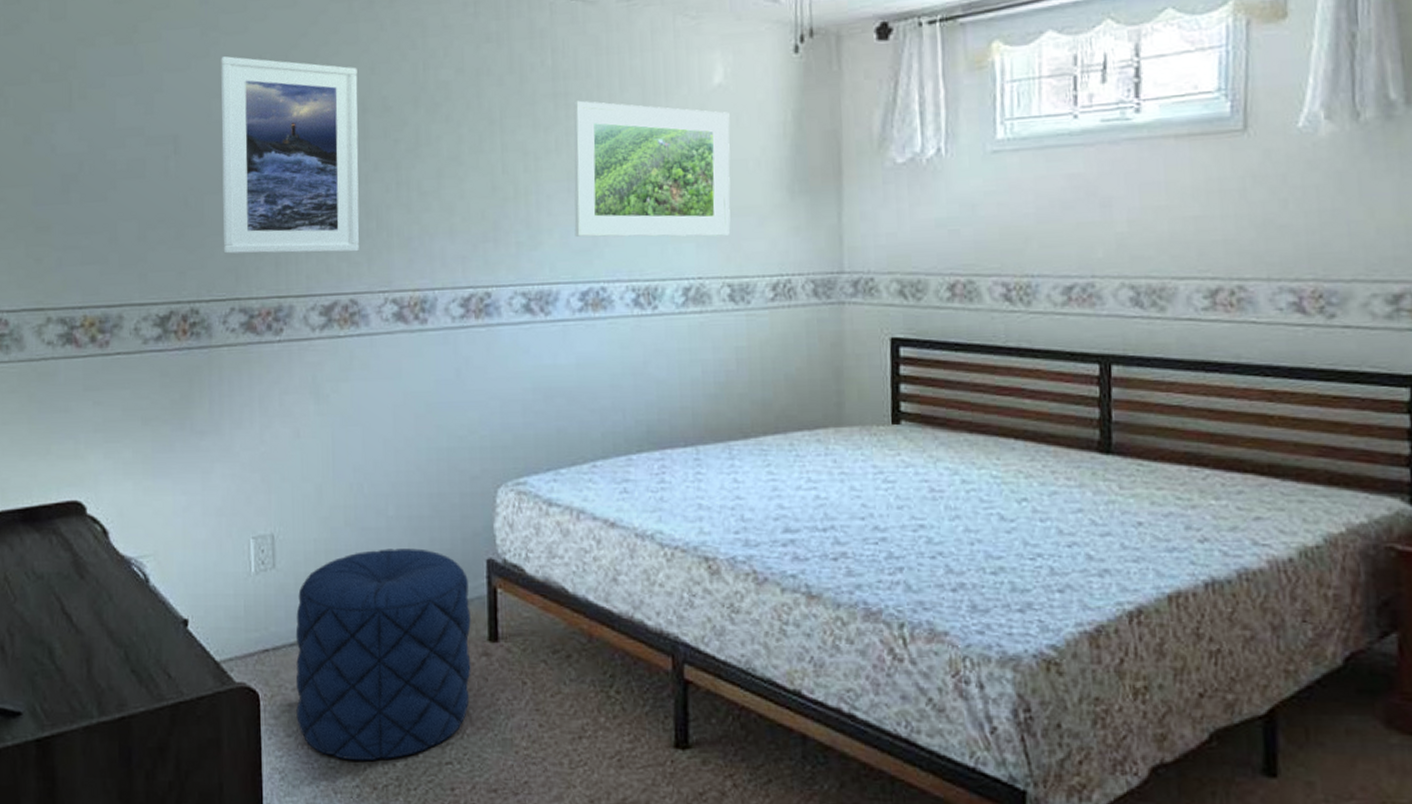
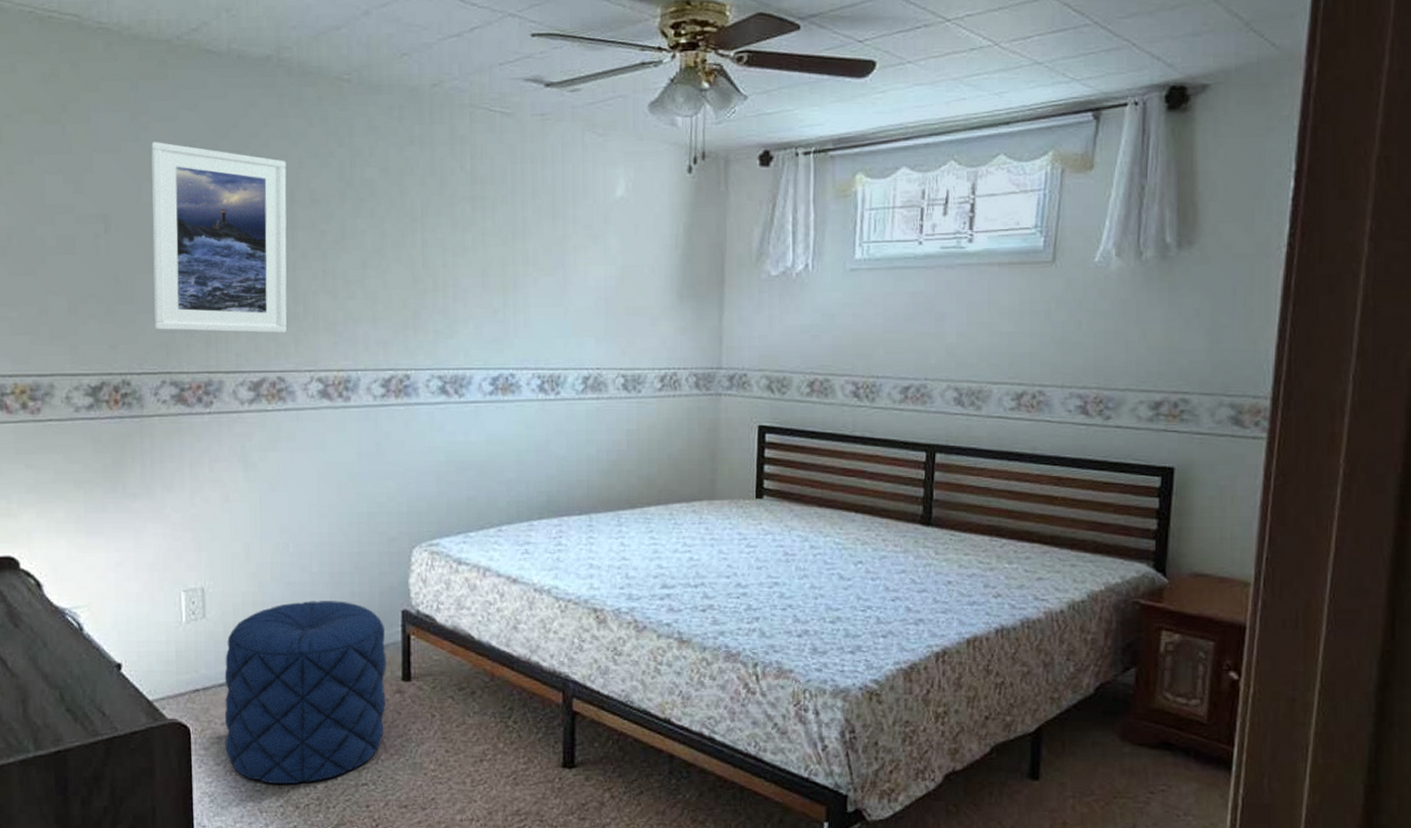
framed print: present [573,100,731,238] -> none [487,204,629,332]

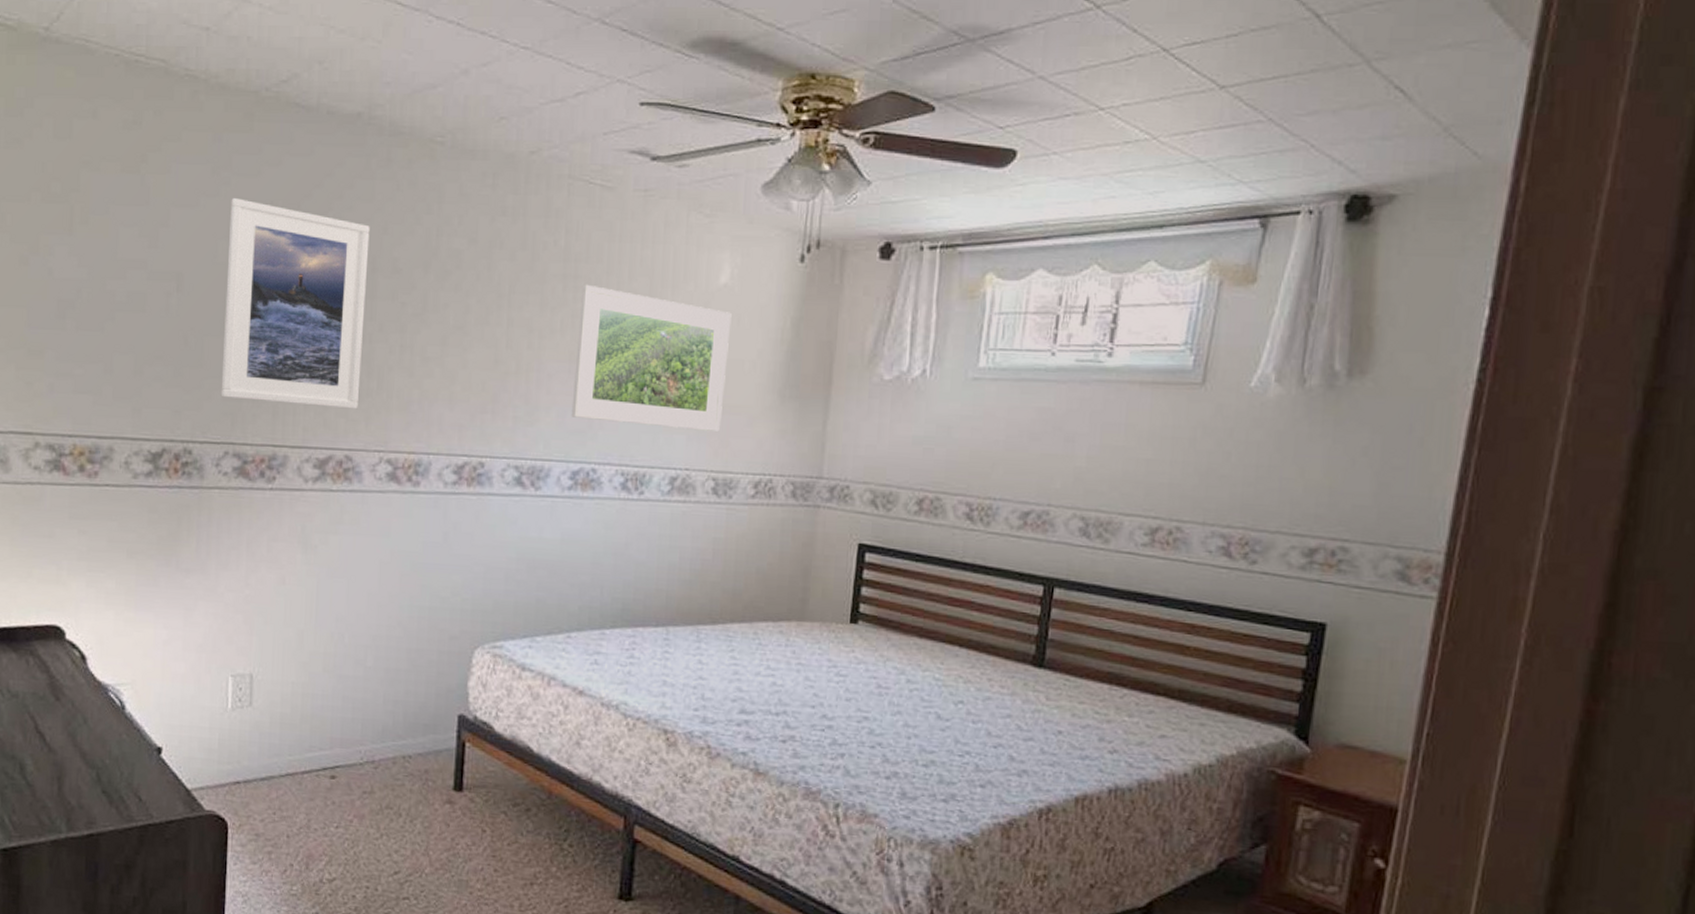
pouf: present [224,601,387,785] -> none [263,697,439,891]
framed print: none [487,204,629,332] -> present [571,284,732,432]

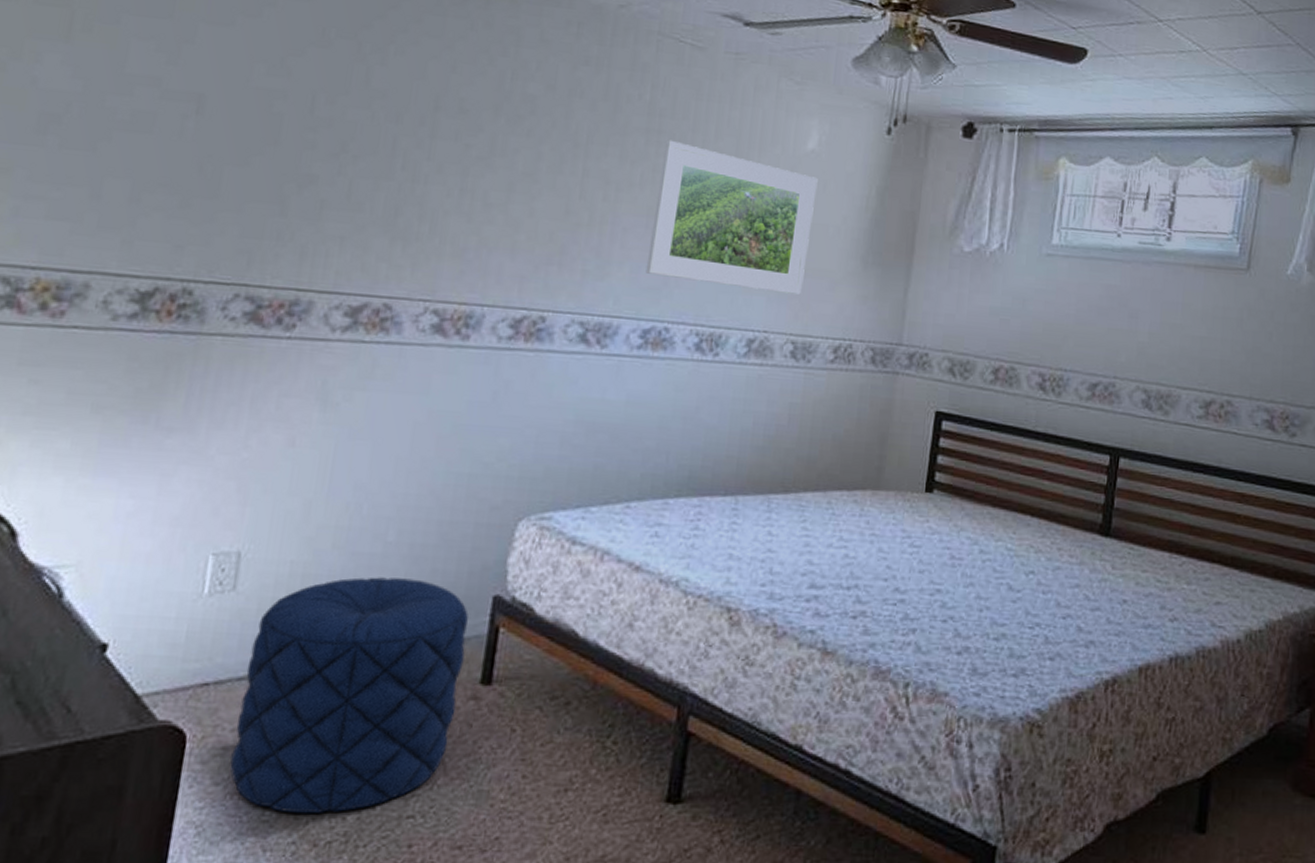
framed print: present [220,198,370,409] -> none [237,21,437,254]
pouf: none [263,697,439,891] -> present [230,577,468,814]

